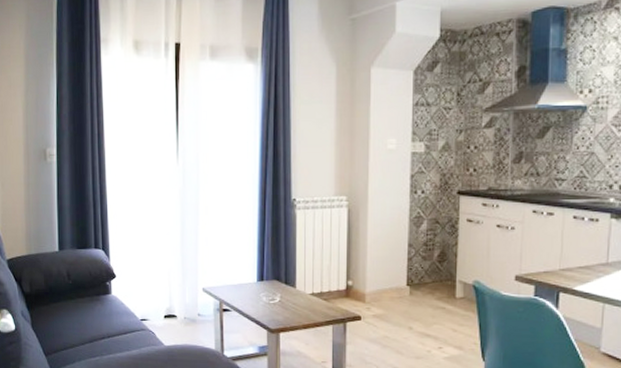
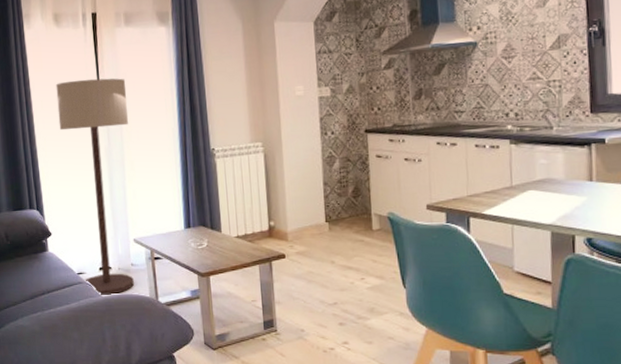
floor lamp: none [131,115,207,345] -> present [56,78,134,295]

